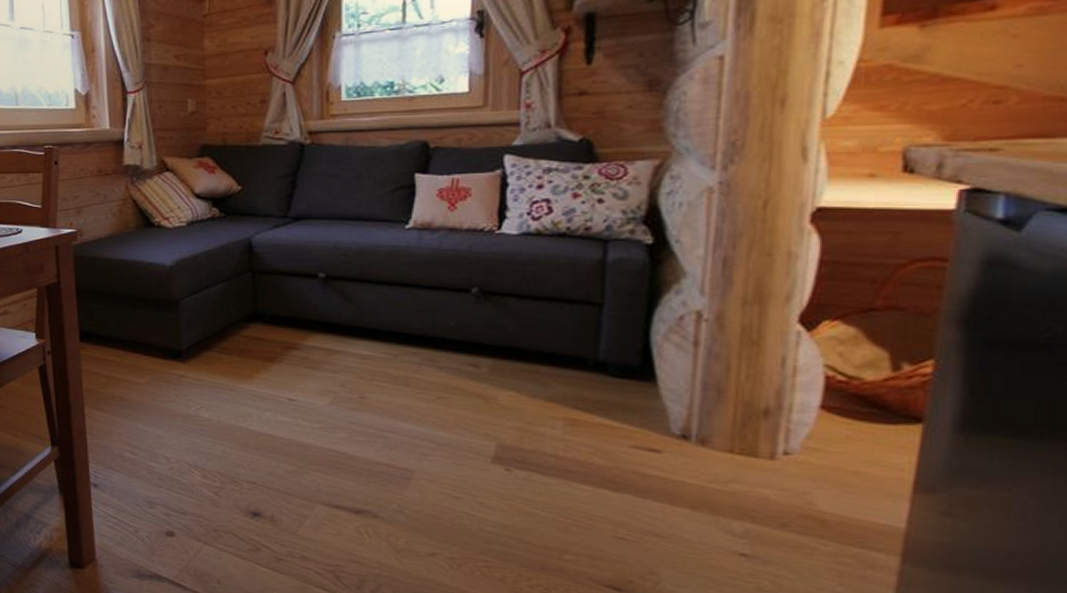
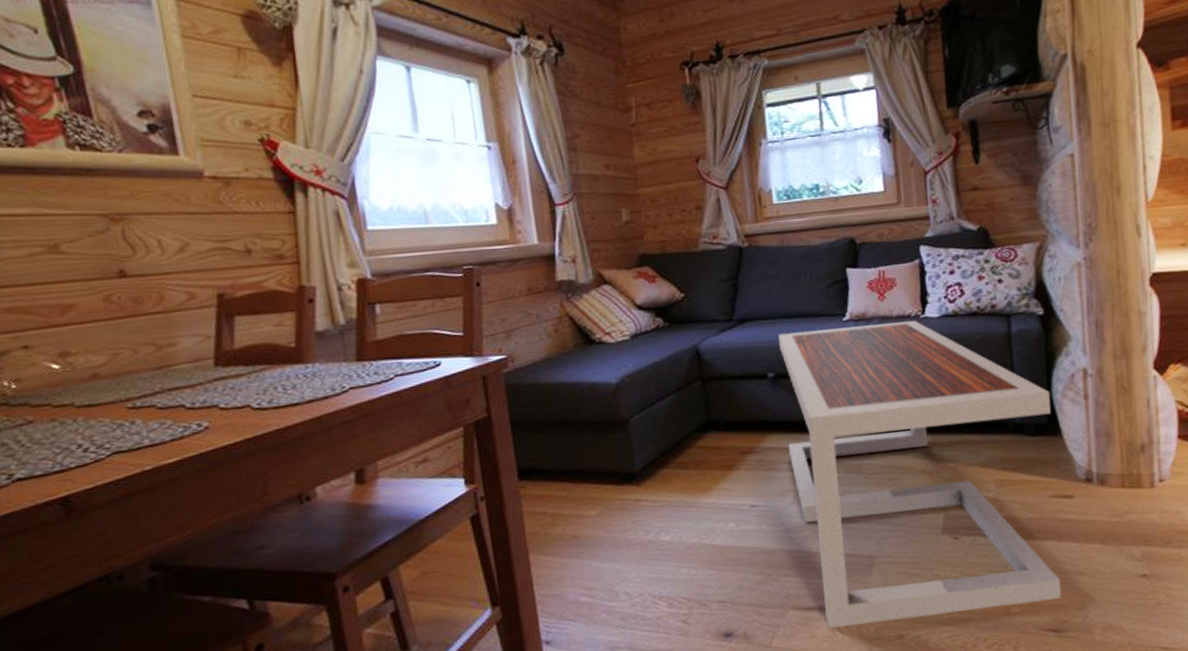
coffee table: none [333,235,648,556] -> present [778,321,1062,629]

